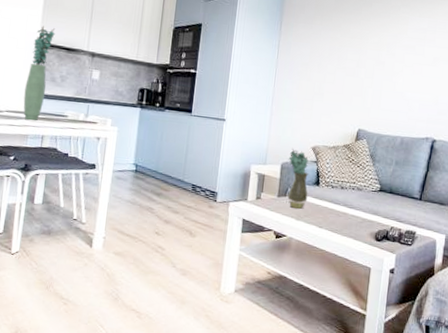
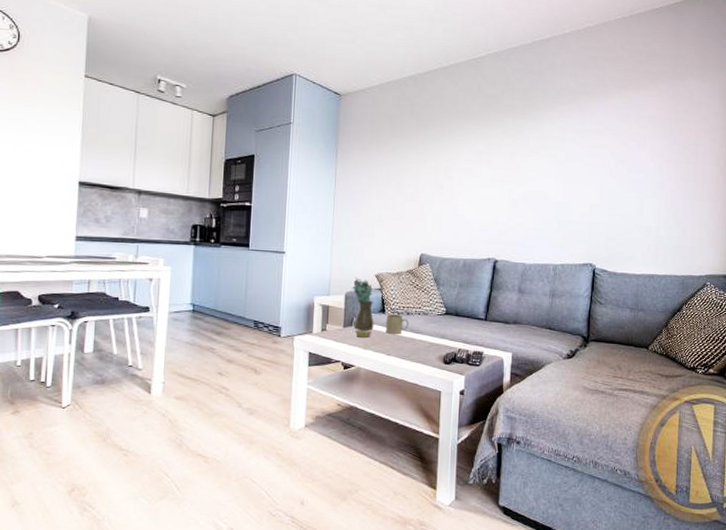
vase: present [23,26,56,121] -> none [65,164,96,266]
mug: none [318,187,343,209] -> present [385,314,409,335]

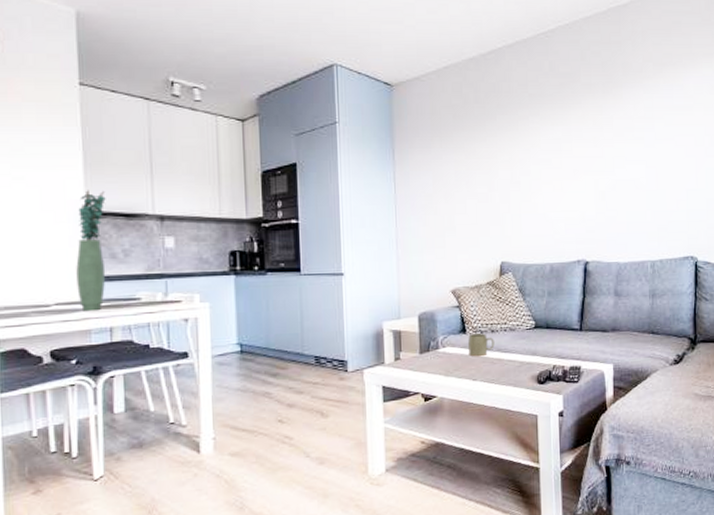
vase: none [65,164,96,266] -> present [76,190,106,312]
vase: present [352,277,374,339] -> none [425,295,455,364]

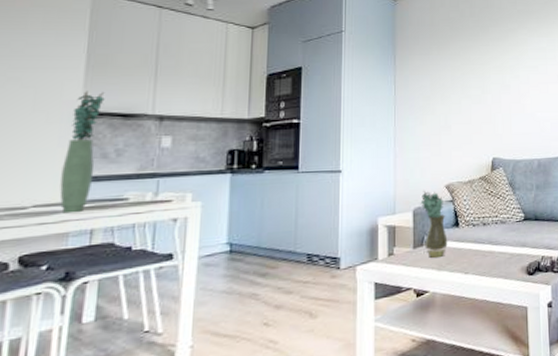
vase: none [425,295,455,364] -> present [420,190,448,259]
mug: present [467,333,495,357] -> none [460,226,486,250]

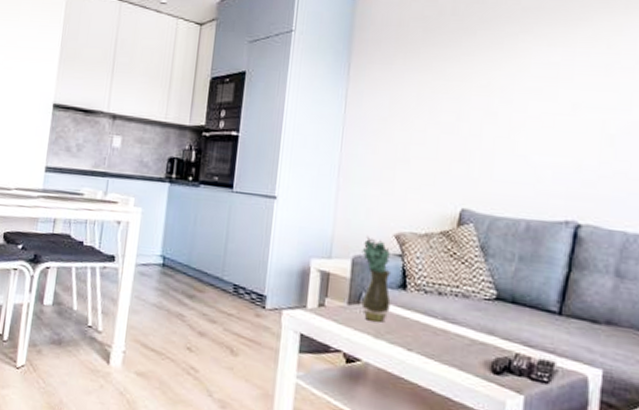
vase: present [59,91,105,214] -> none [34,84,72,201]

